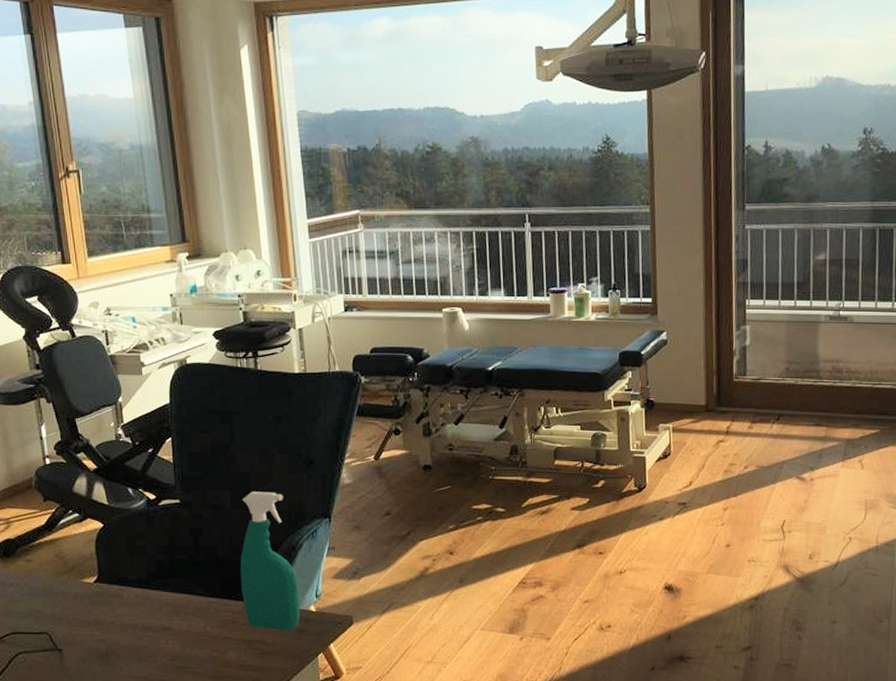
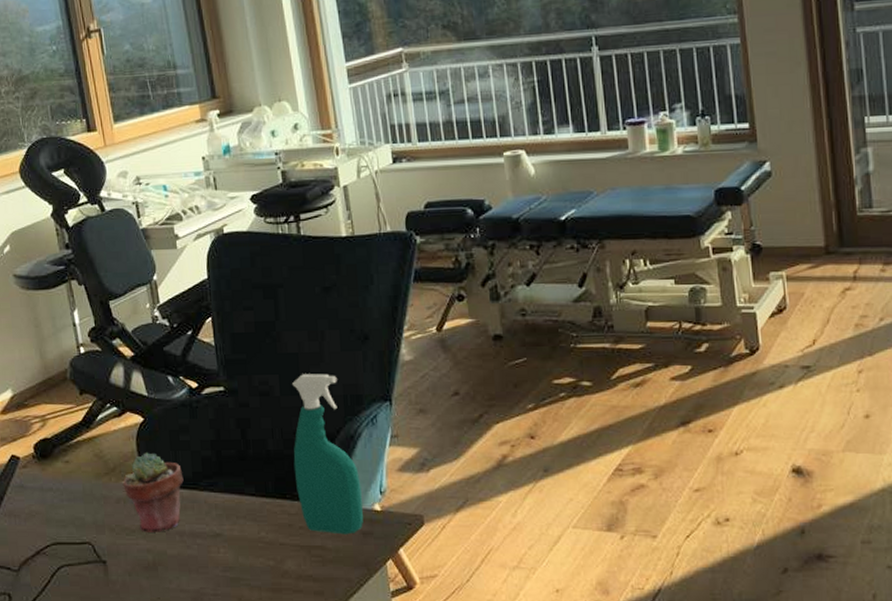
potted succulent: none [81,555,138,625] -> present [123,453,184,532]

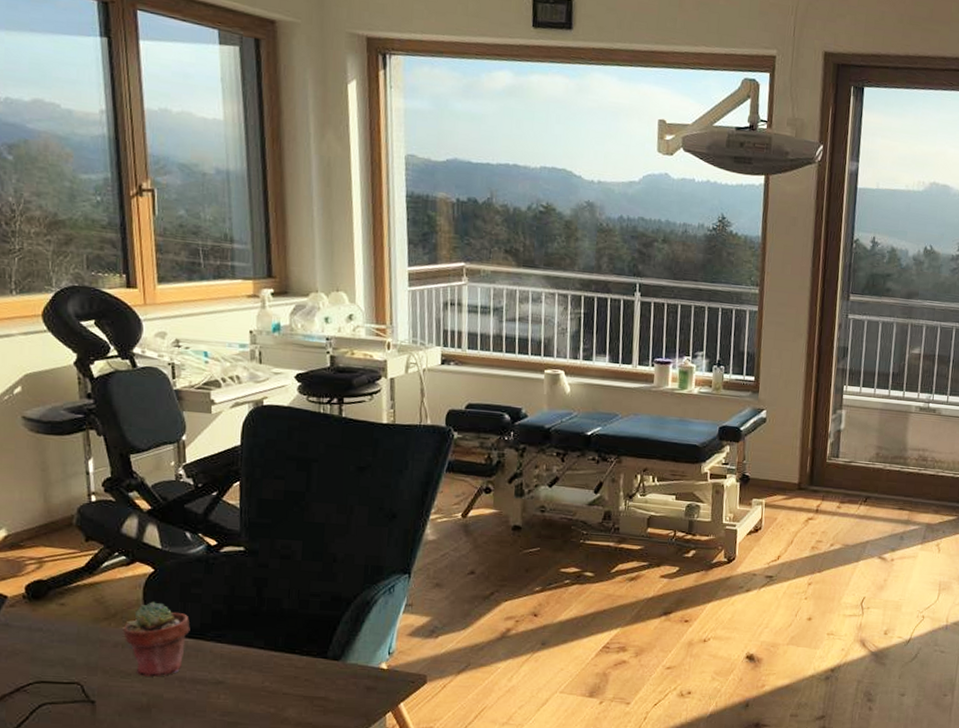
spray bottle: present [292,373,363,535] -> none [306,542,371,689]

